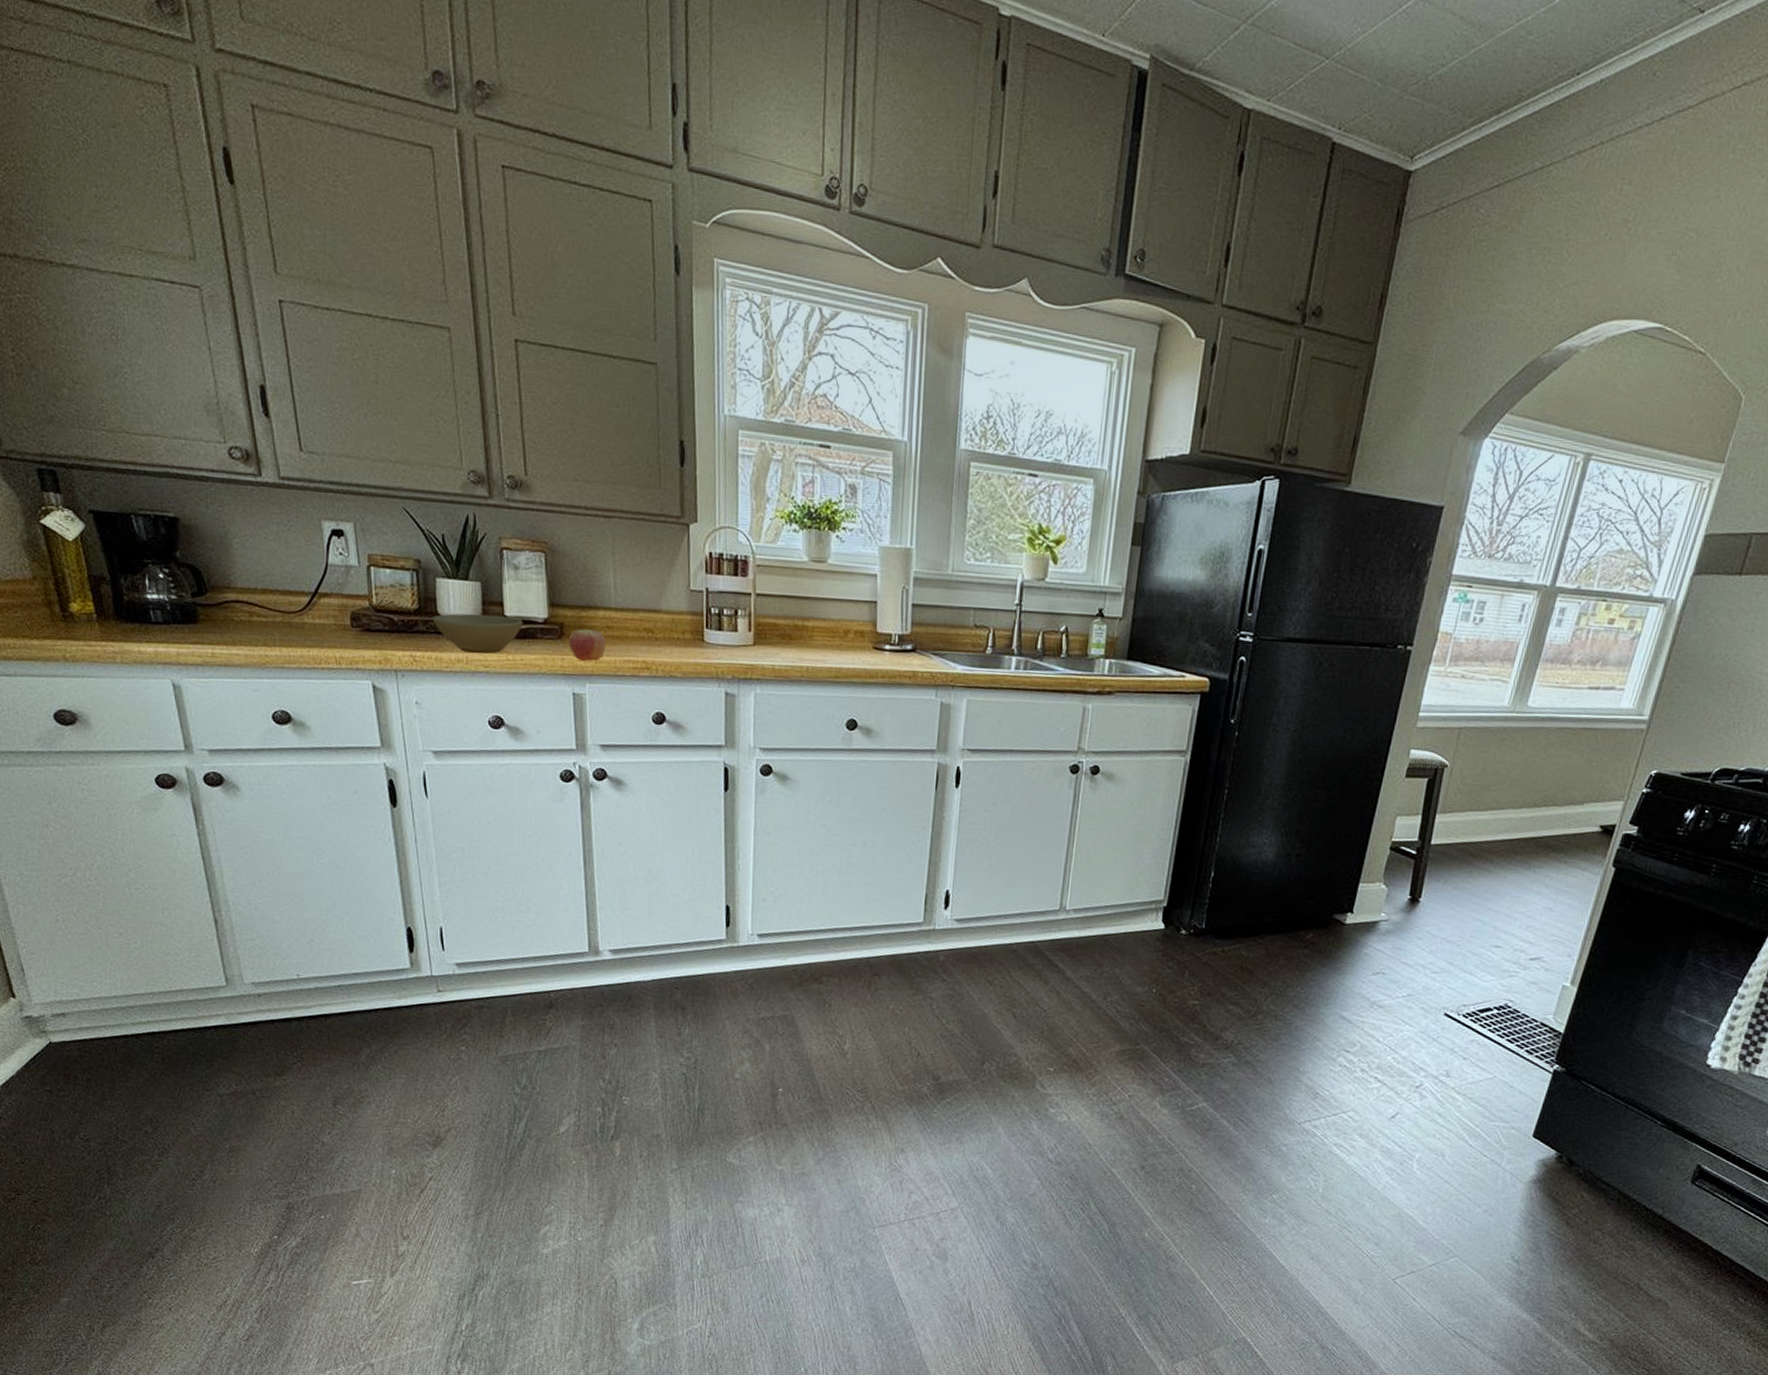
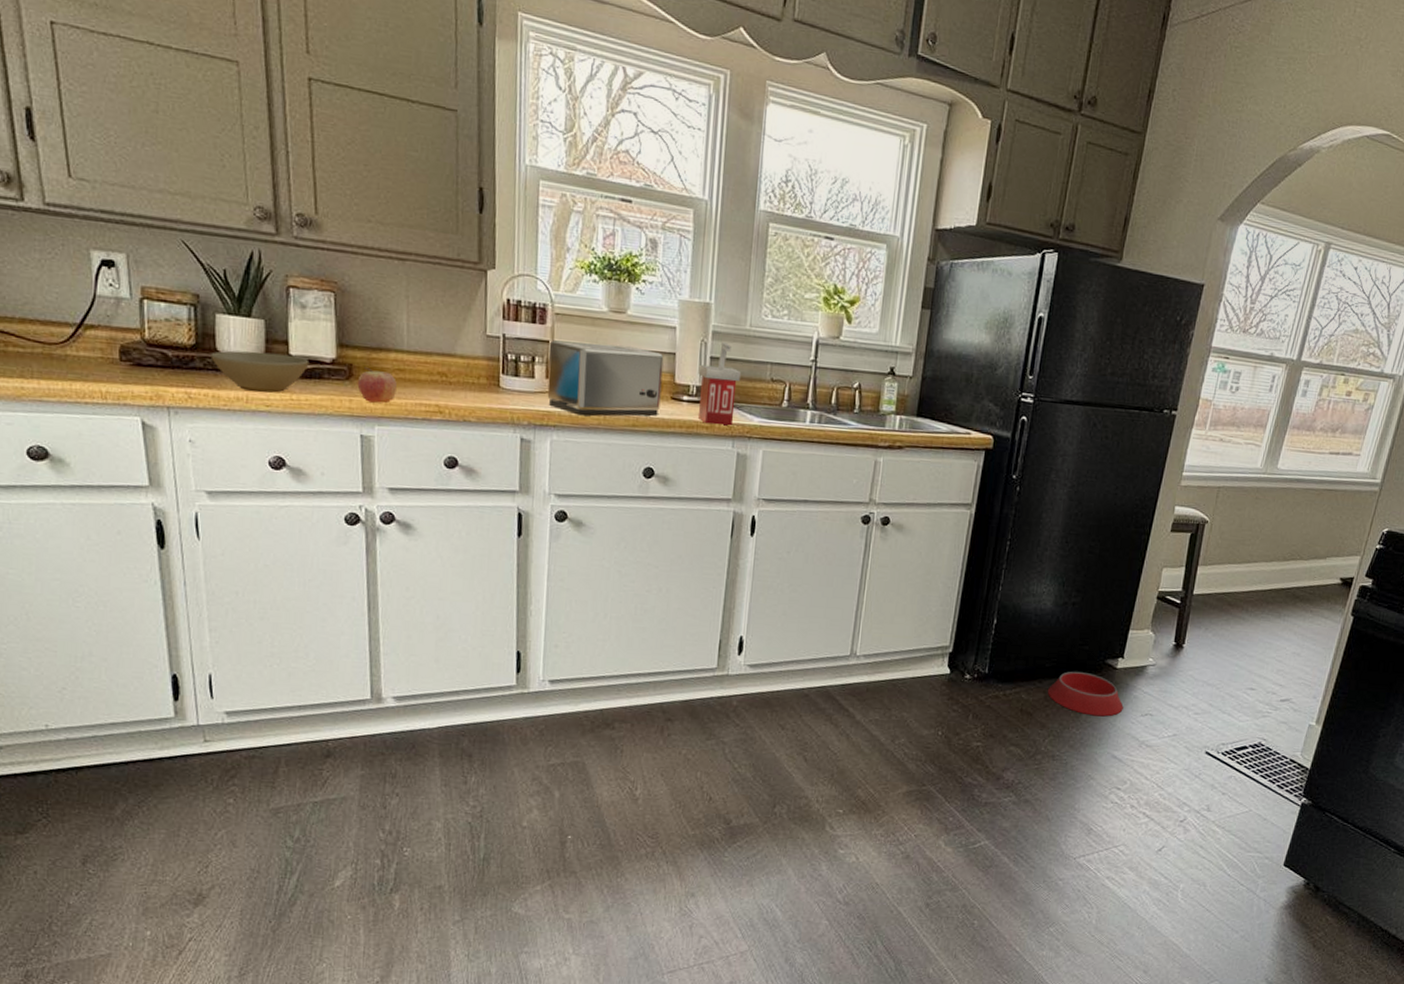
toaster: none [750,592,865,669] -> present [547,340,664,417]
soap dispenser: none [900,589,943,675] -> present [698,342,741,426]
pet bowl: none [1270,926,1353,975] -> present [1048,671,1124,717]

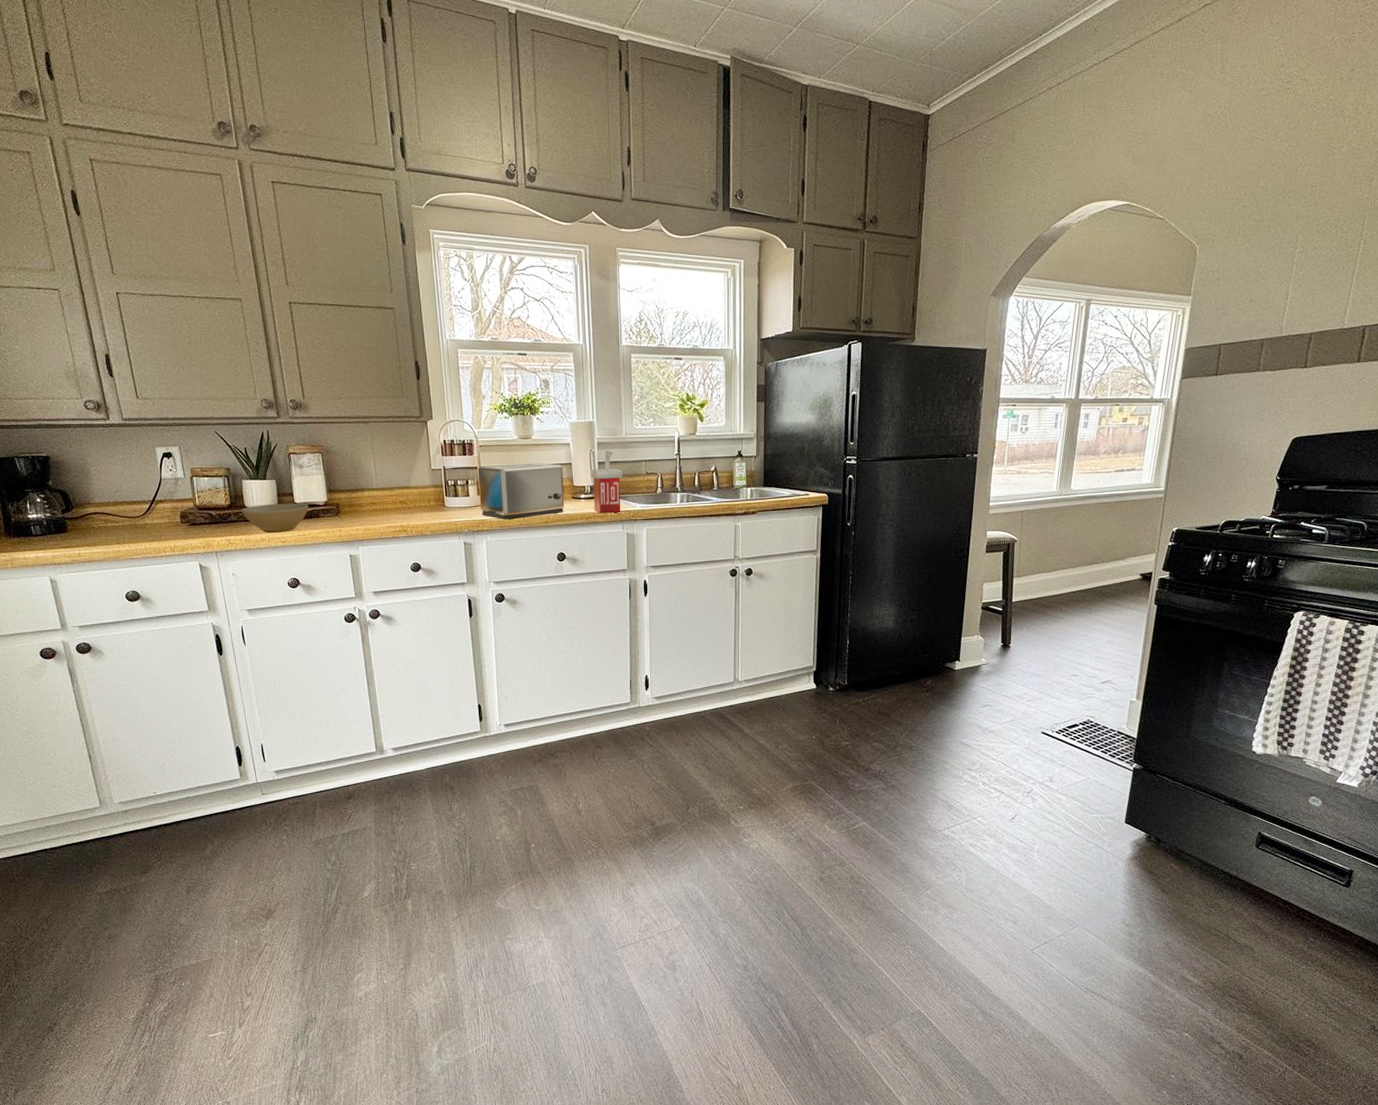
fruit: present [357,367,398,404] -> none [343,504,372,531]
pet bowl: present [1048,671,1124,717] -> none [899,675,965,711]

